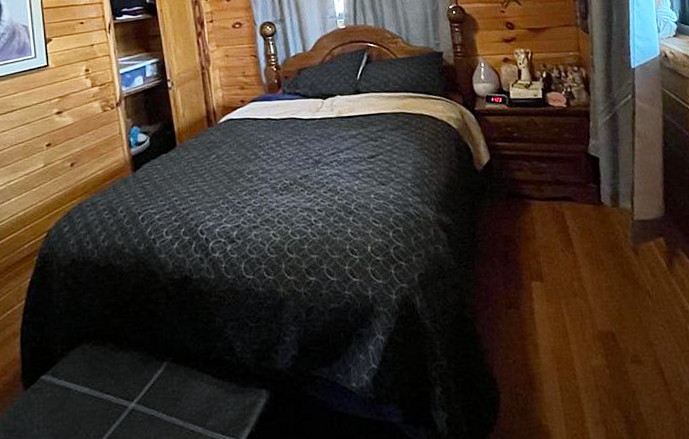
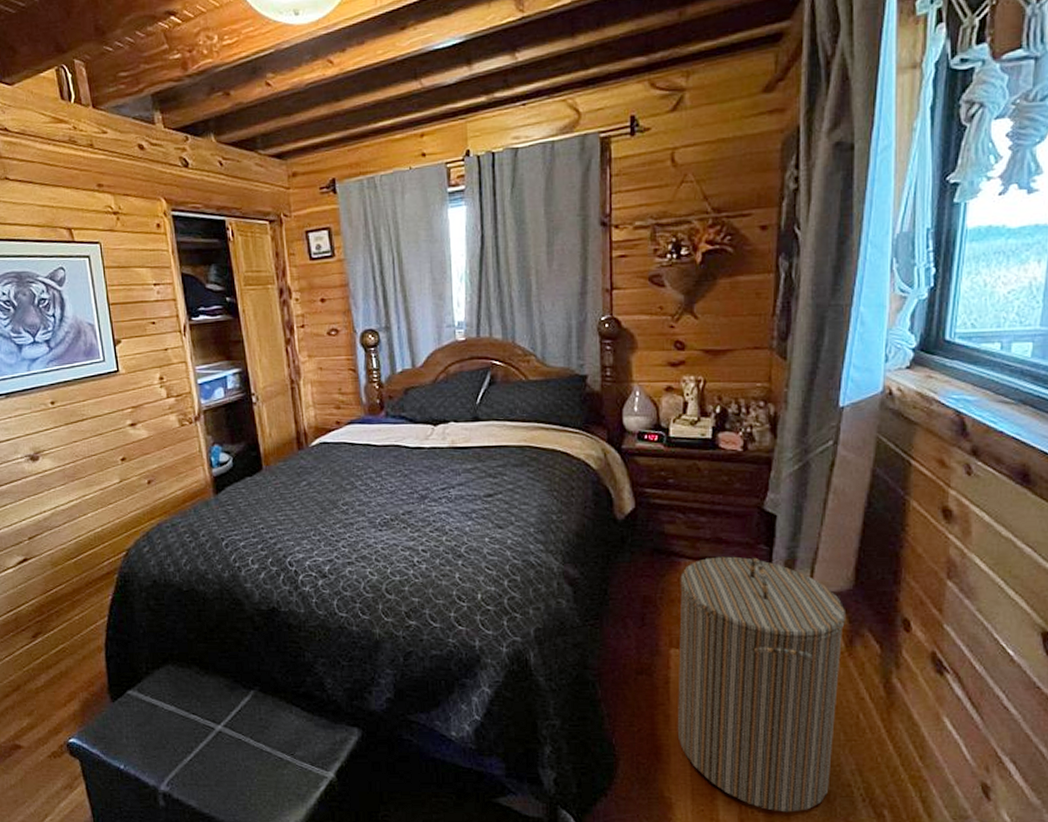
laundry hamper: none [532,194,675,427] -> present [677,556,845,813]

